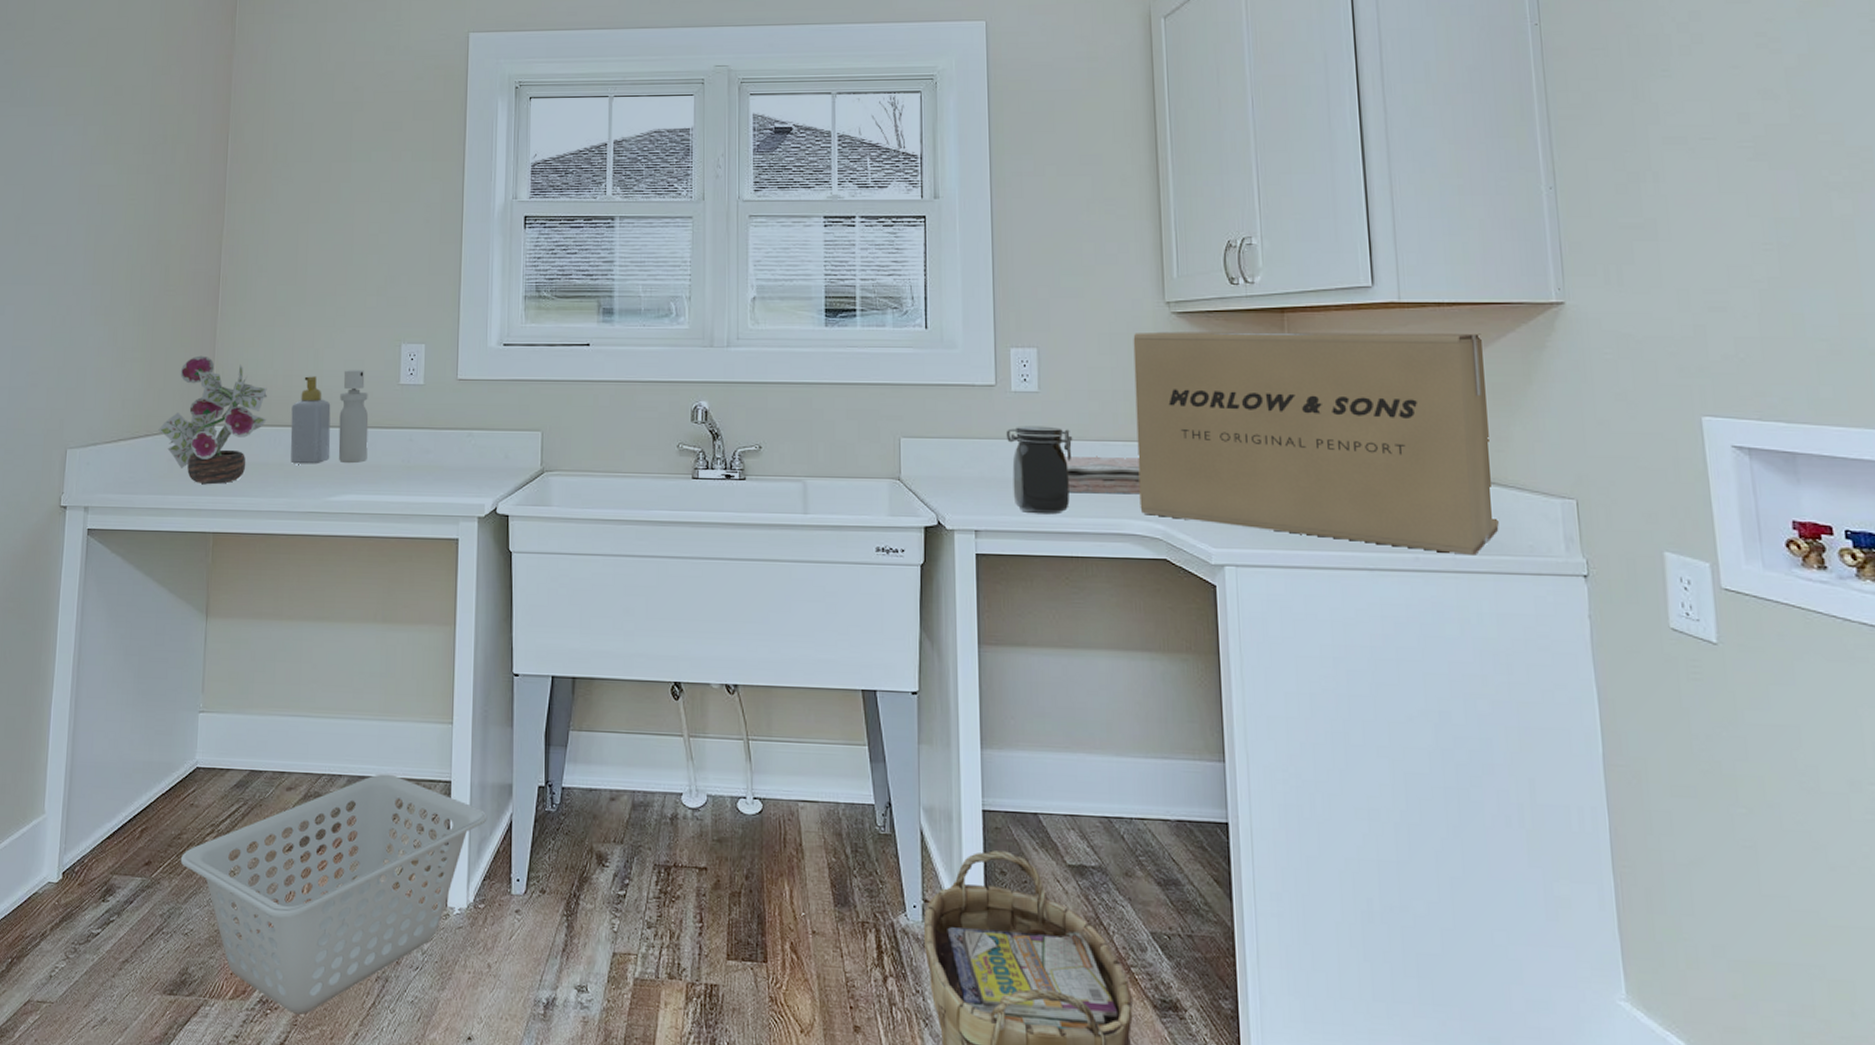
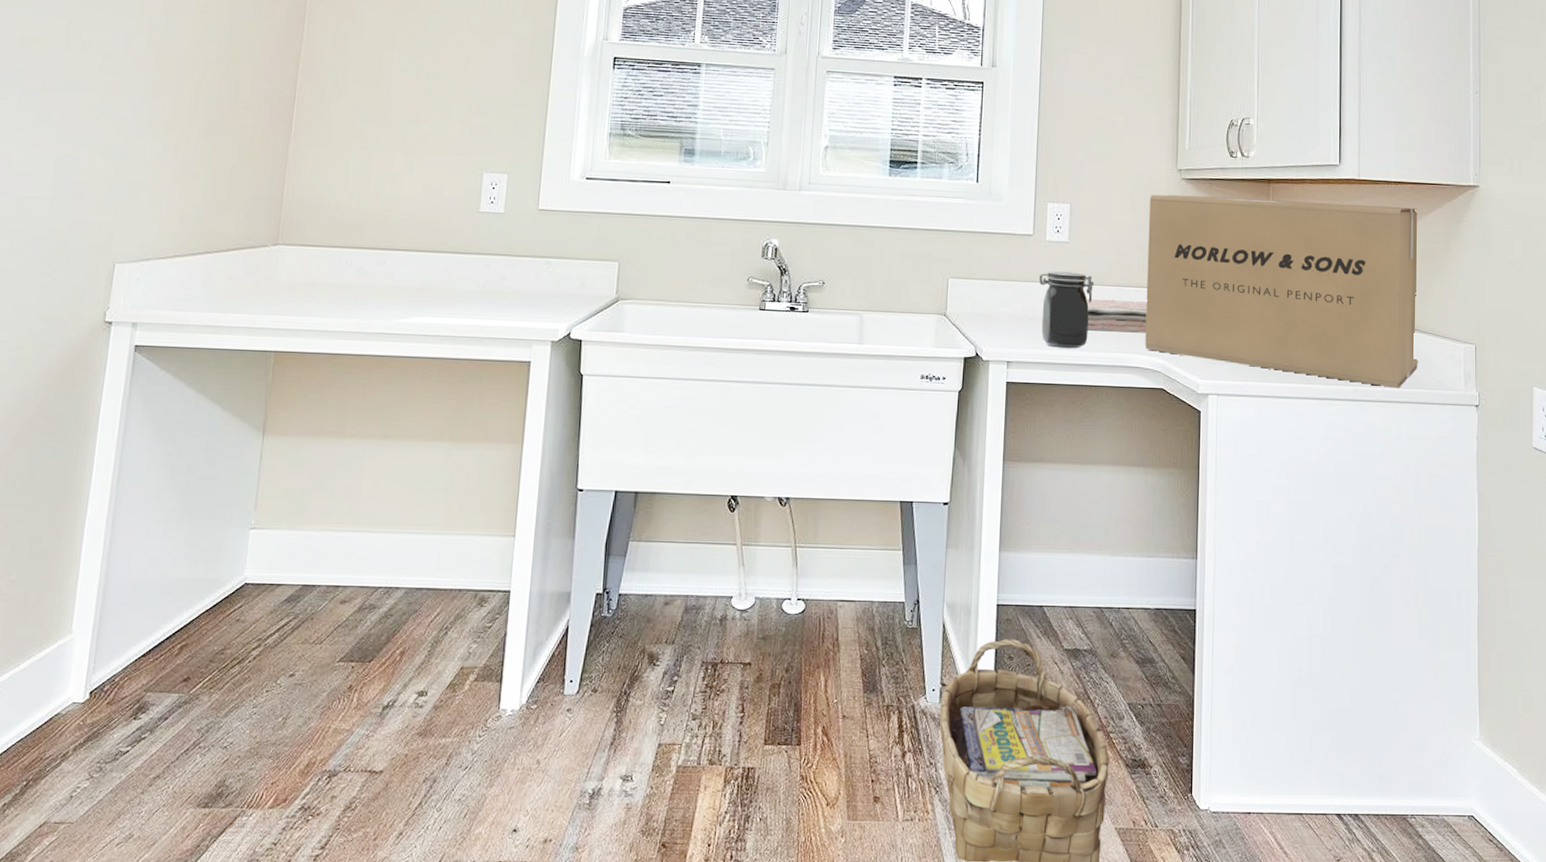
decorative plant: present [158,355,267,484] -> none [220,174,341,303]
laundry basket: present [180,774,488,1015] -> none [222,585,545,818]
soap bottle: present [290,376,331,464] -> none [362,200,407,287]
spray bottle: present [338,370,369,464] -> none [412,195,447,287]

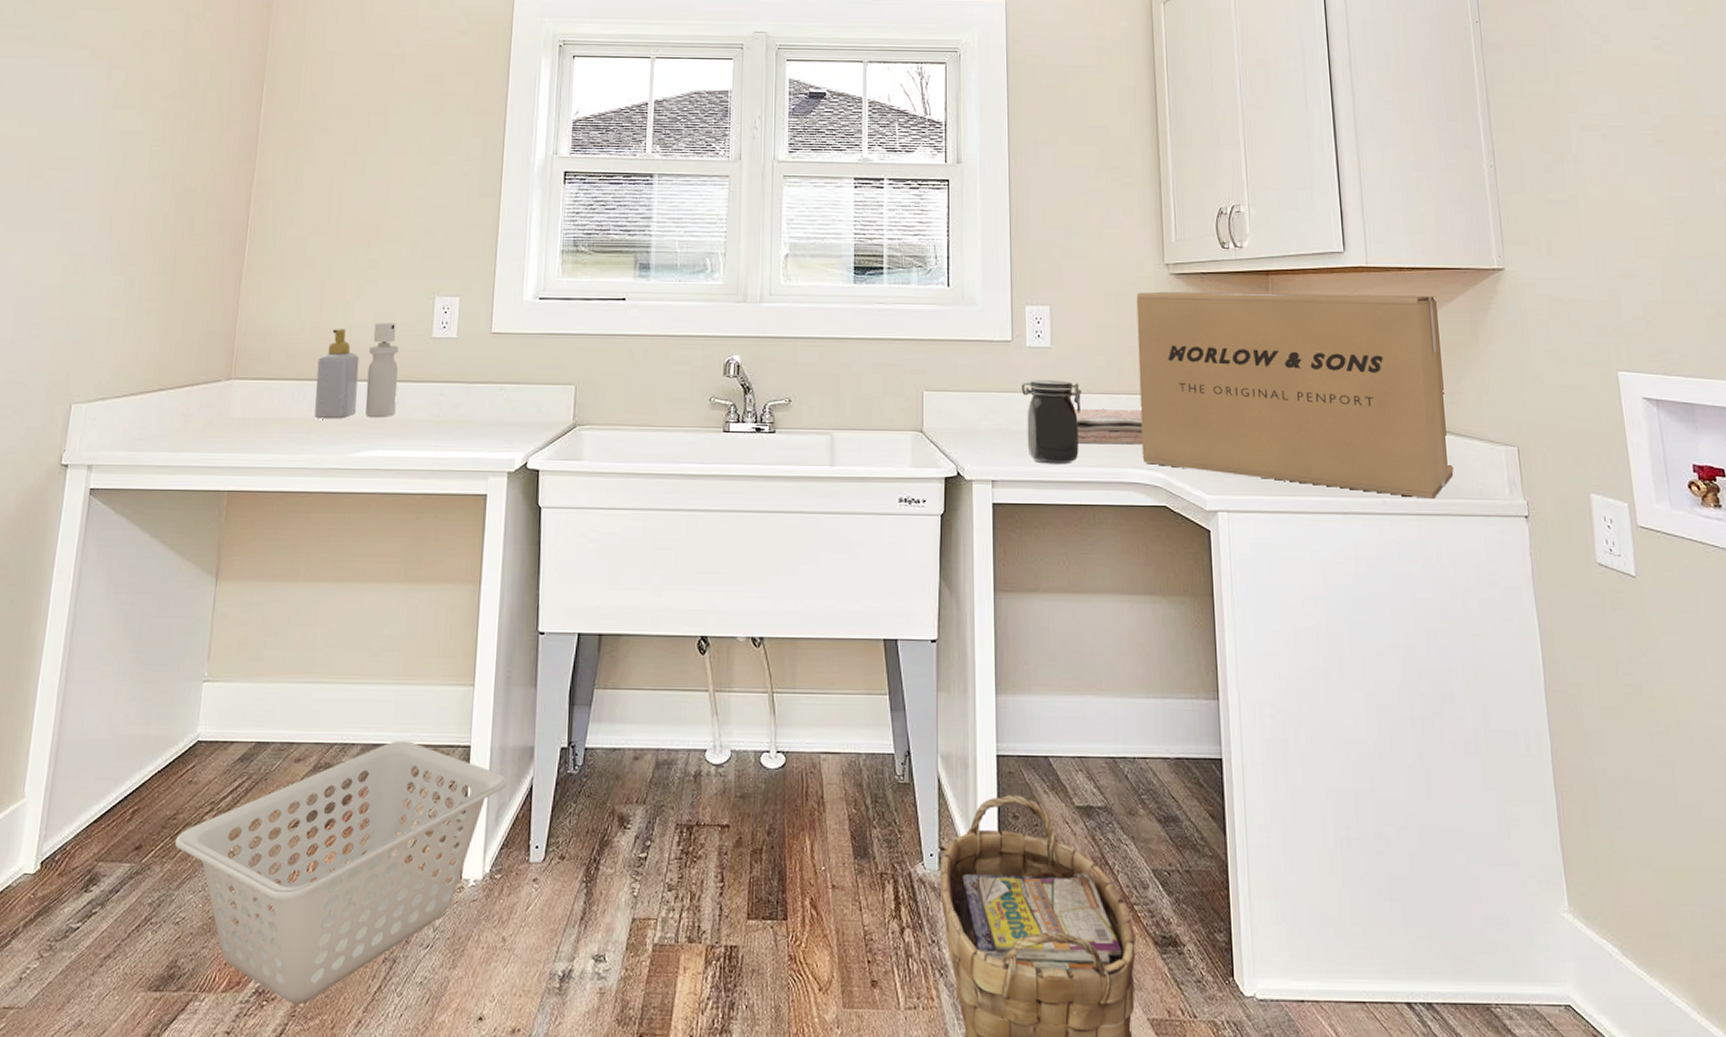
laundry basket: none [222,585,545,818] -> present [174,741,507,1004]
soap bottle: none [362,200,407,287] -> present [314,329,359,419]
spray bottle: none [412,195,447,287] -> present [365,323,399,419]

